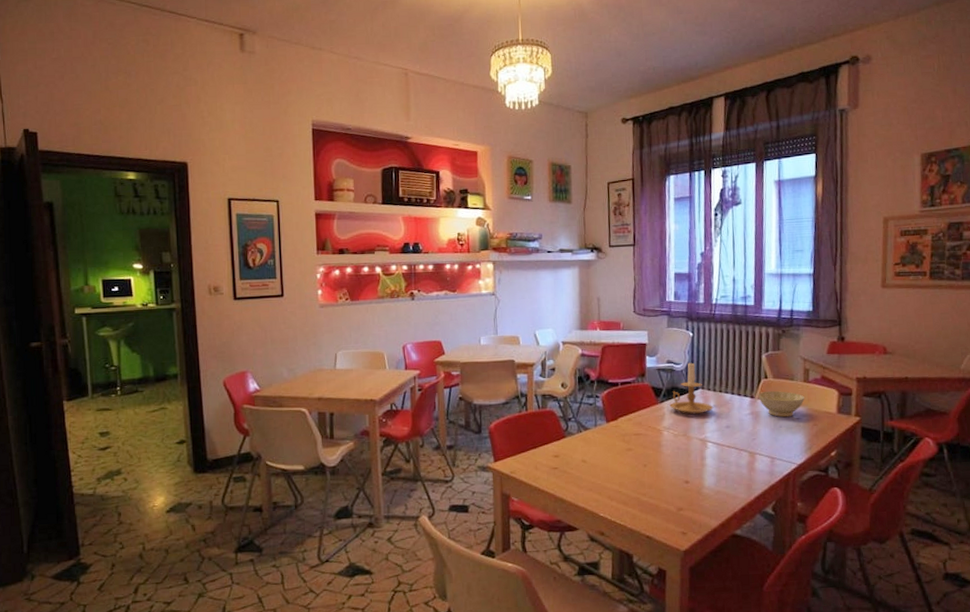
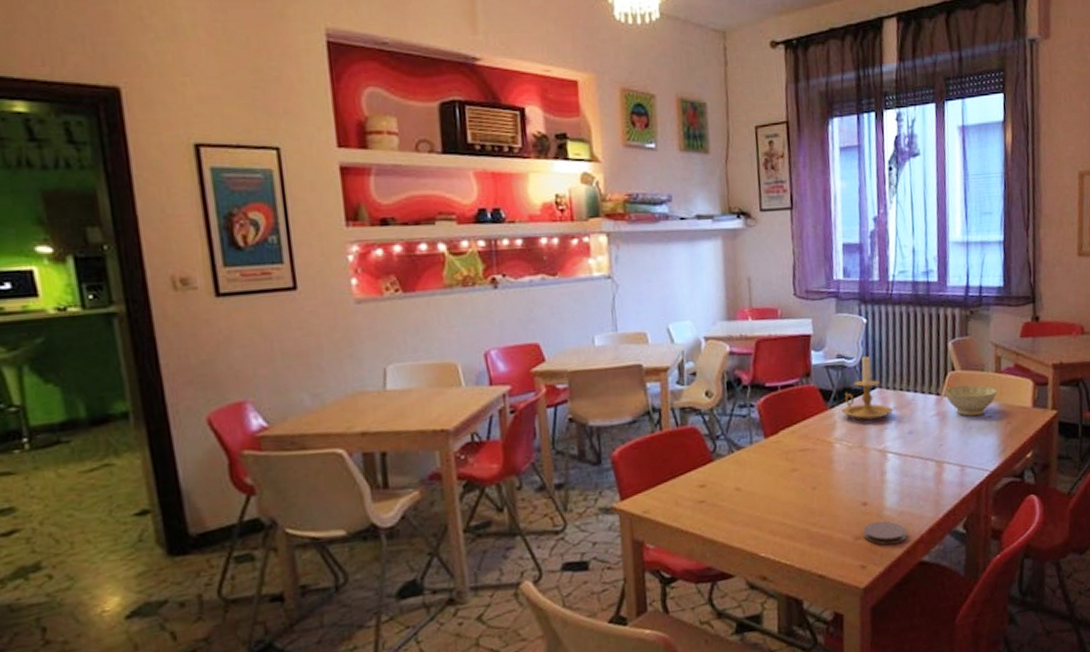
coaster: none [685,497,723,518] -> present [863,521,907,545]

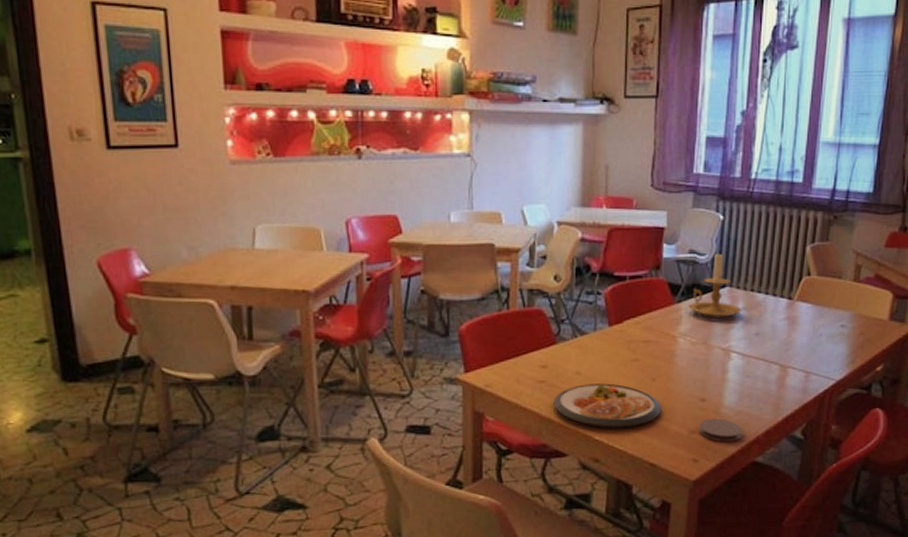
dish: none [715,496,825,544] -> present [553,383,662,428]
bowl: present [944,385,997,417] -> none [797,292,852,324]

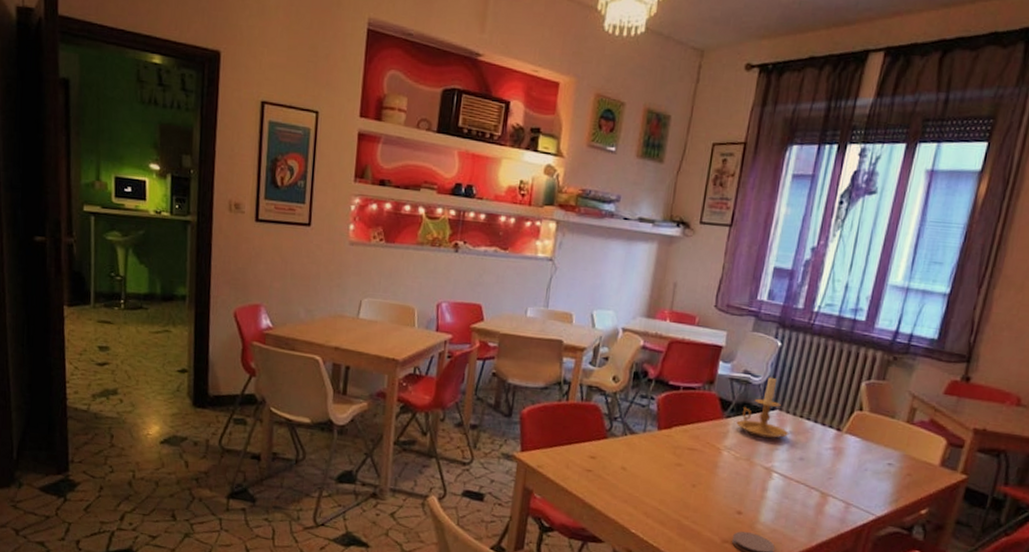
dish: present [553,383,662,428] -> none [597,479,699,527]

